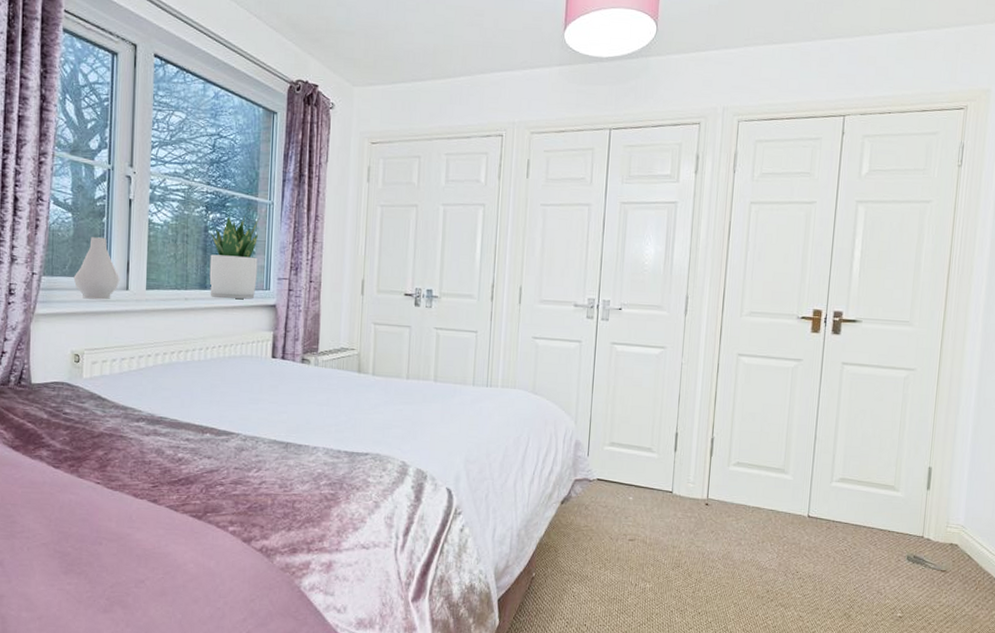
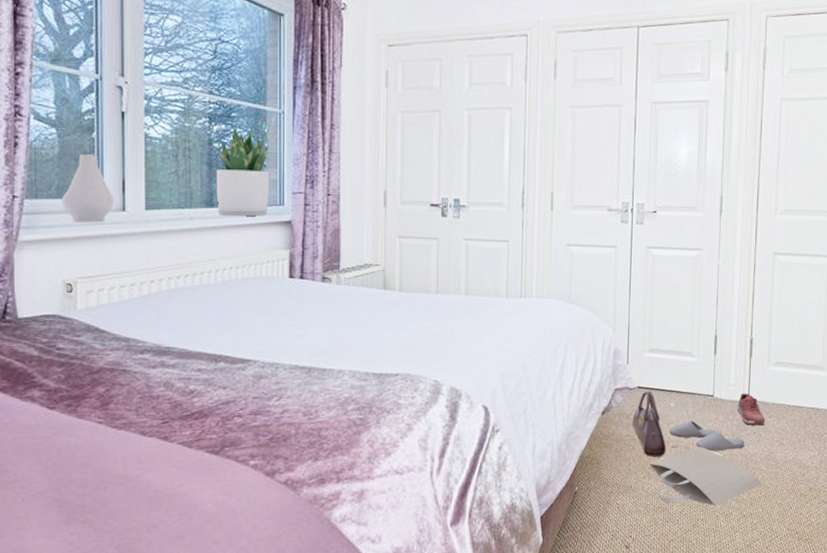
handbag: none [590,483,624,549] -> present [632,391,666,457]
tote bag: none [605,541,719,602] -> present [648,447,763,507]
slippers: none [627,515,703,547] -> present [669,420,745,451]
athletic shoe: none [696,491,724,524] -> present [737,393,765,425]

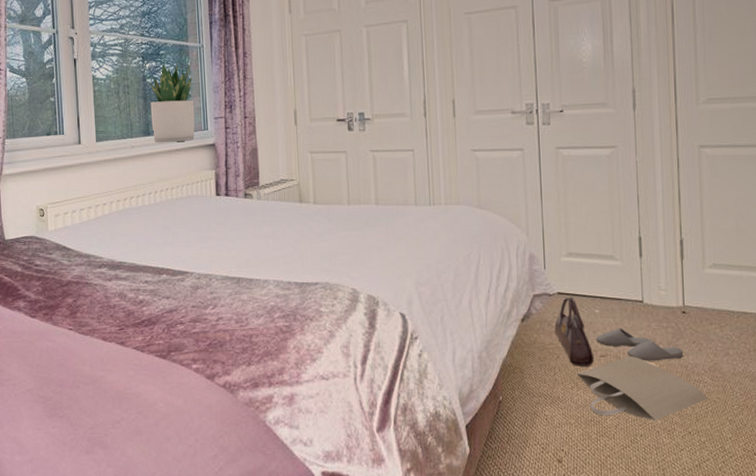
vase: present [61,154,115,223] -> none [32,97,73,156]
athletic shoe: present [737,393,765,425] -> none [671,298,706,333]

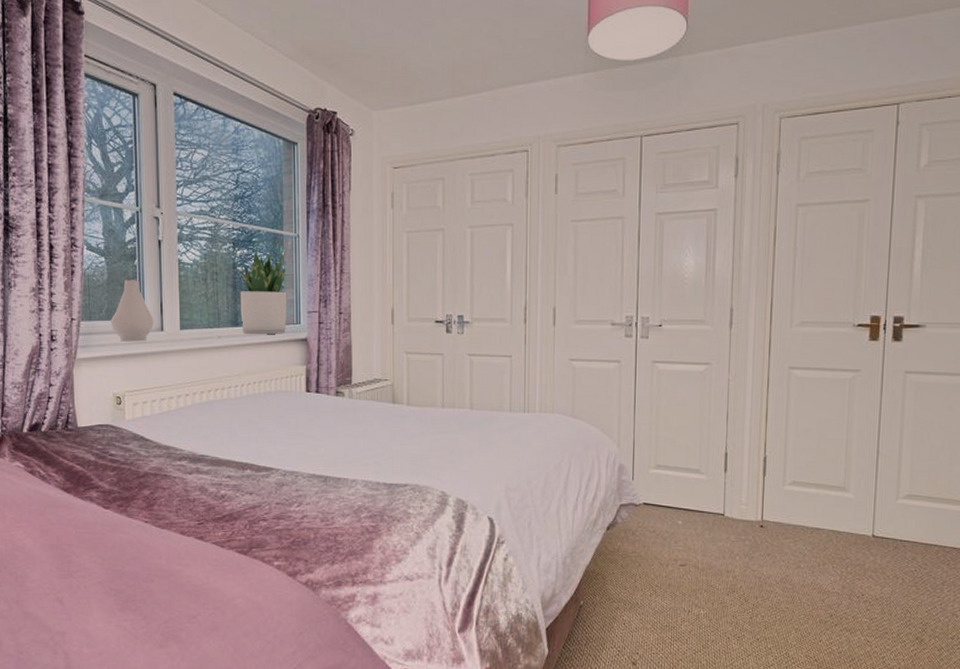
vase: none [32,97,73,156] -> present [110,280,155,342]
handbag: present [554,297,595,366] -> none [638,508,674,575]
tote bag: present [576,356,709,422] -> none [655,566,778,628]
slippers: present [596,328,684,361] -> none [677,539,759,572]

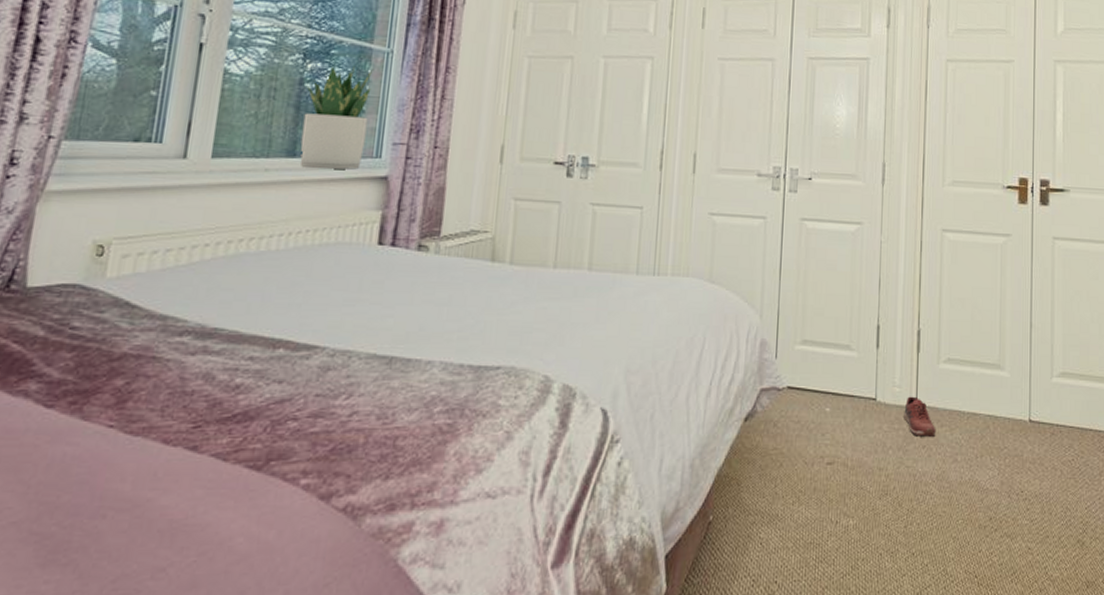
vase: present [110,280,155,342] -> none [108,90,177,172]
athletic shoe: none [750,513,781,547] -> present [904,396,936,437]

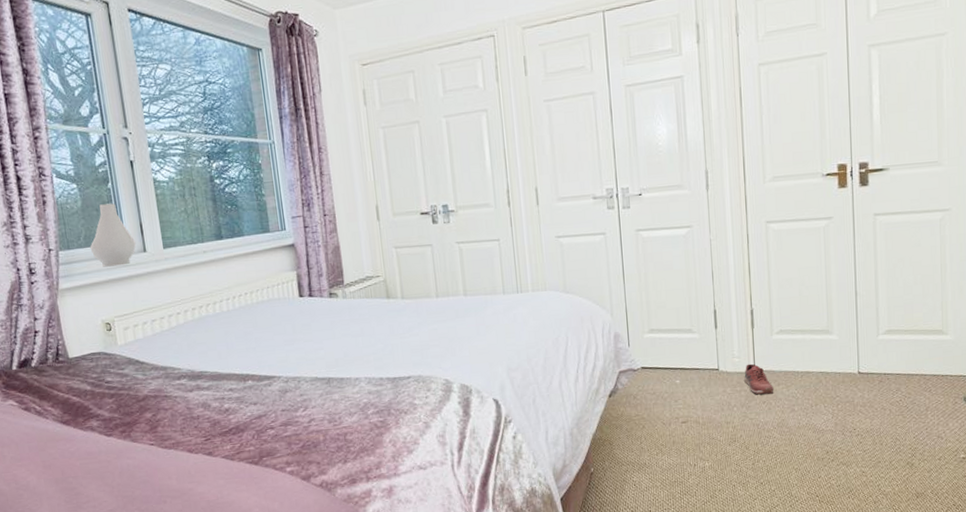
vase: none [108,90,177,172] -> present [90,203,137,267]
planter: present [299,66,374,170] -> none [216,160,272,247]

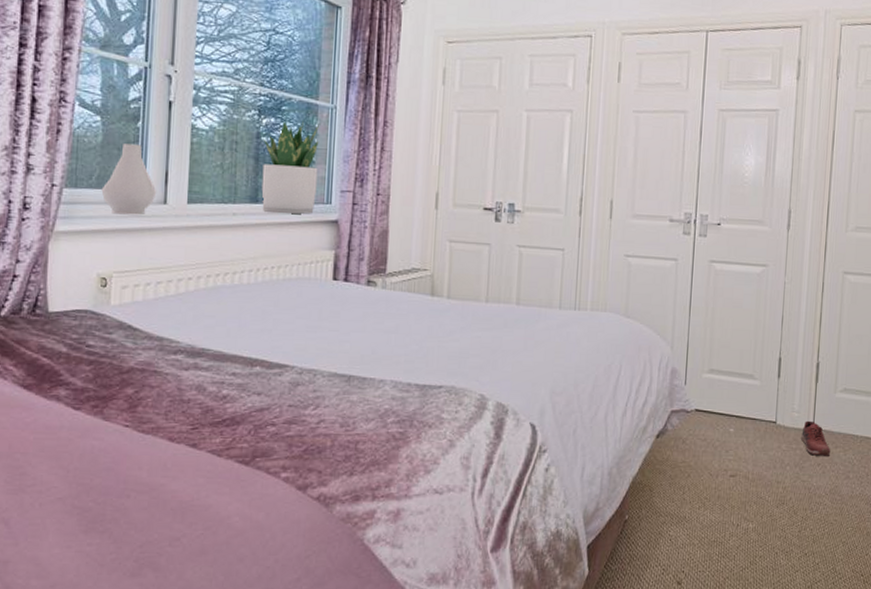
planter: none [216,160,272,247] -> present [261,121,320,215]

